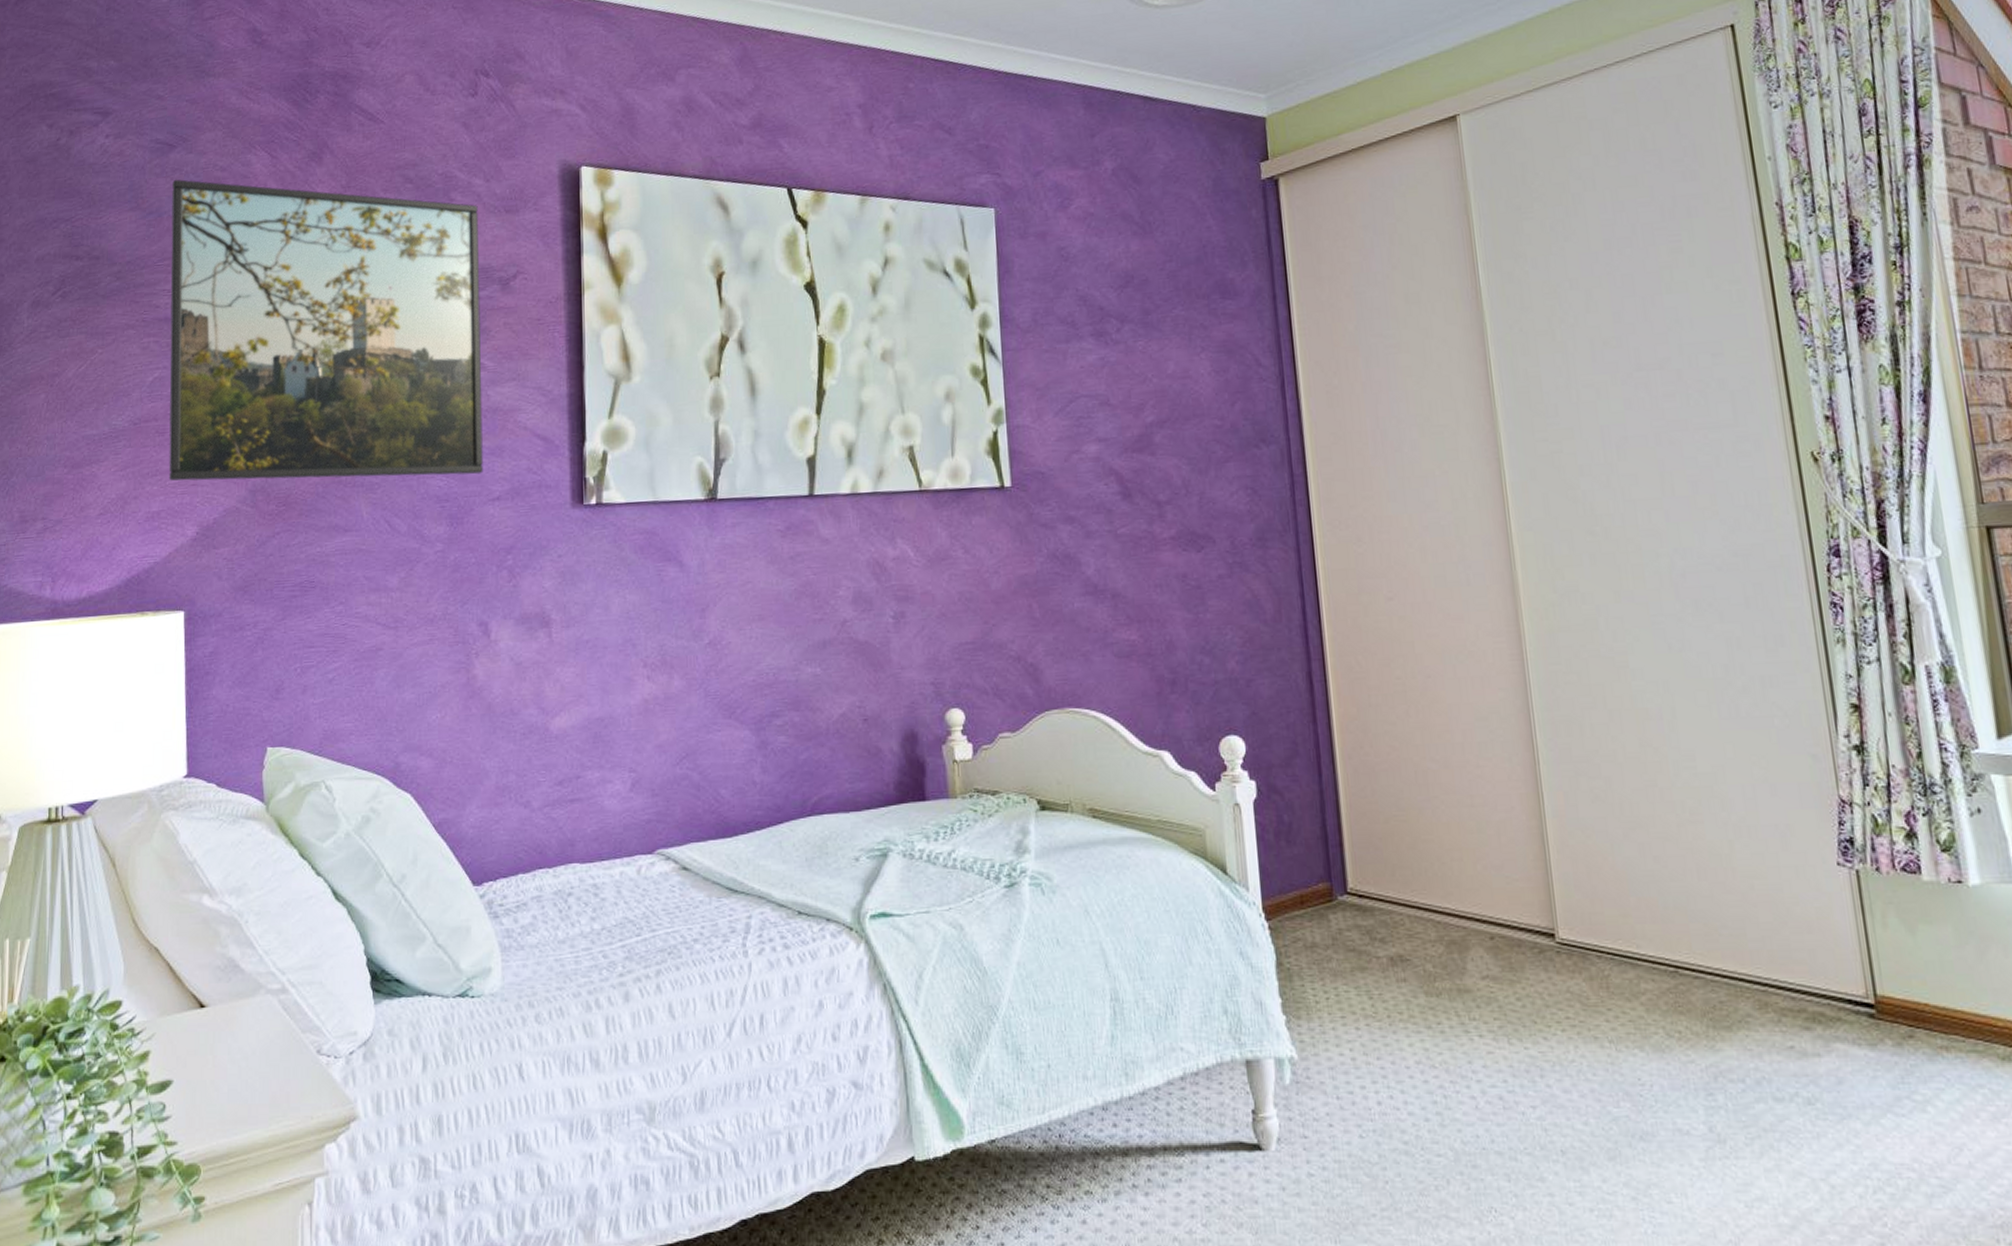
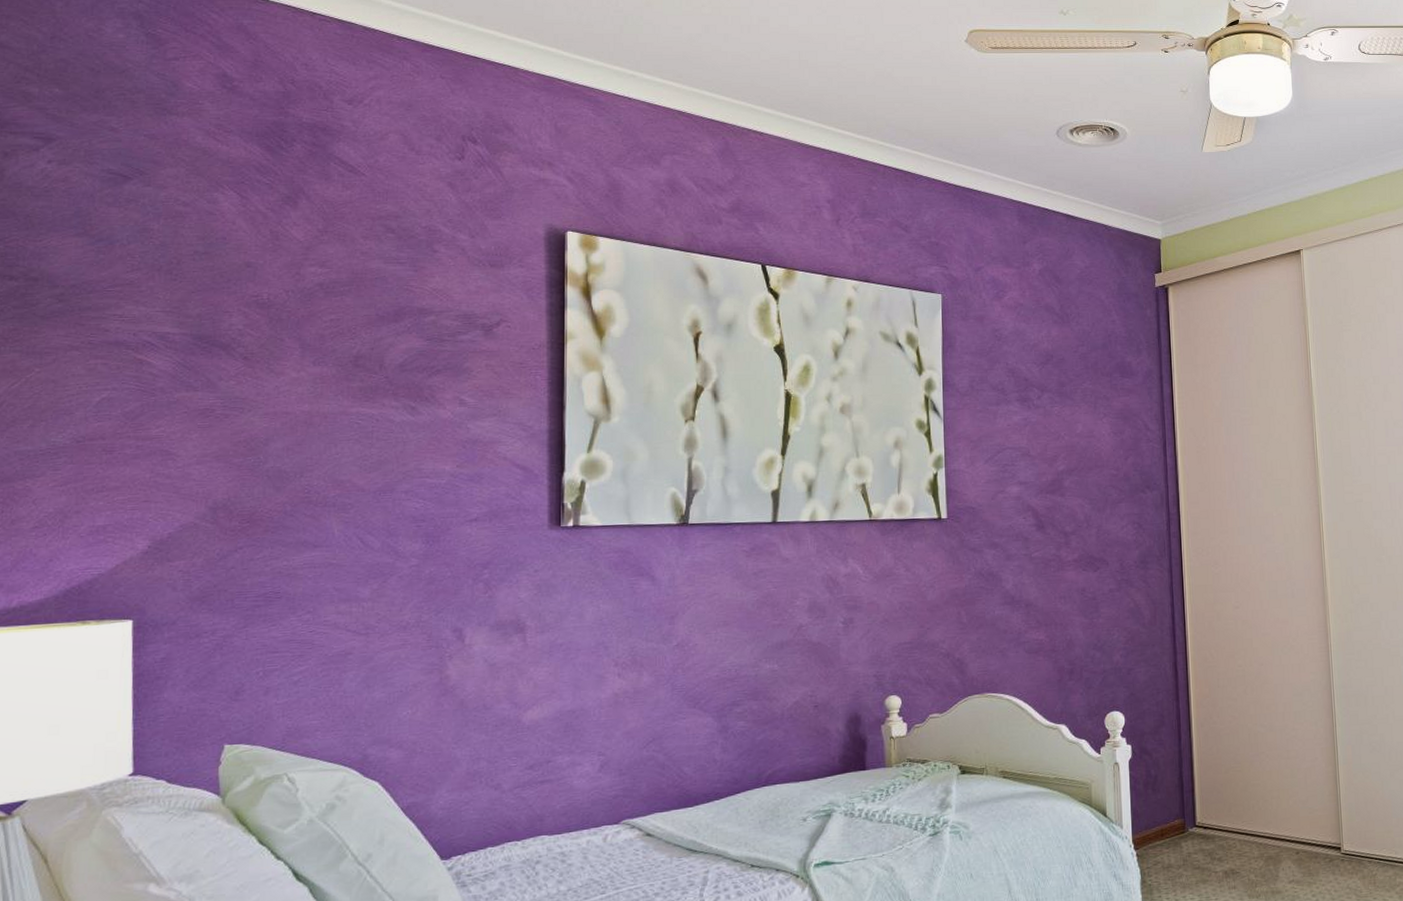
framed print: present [168,179,483,481] -> none [117,209,463,498]

